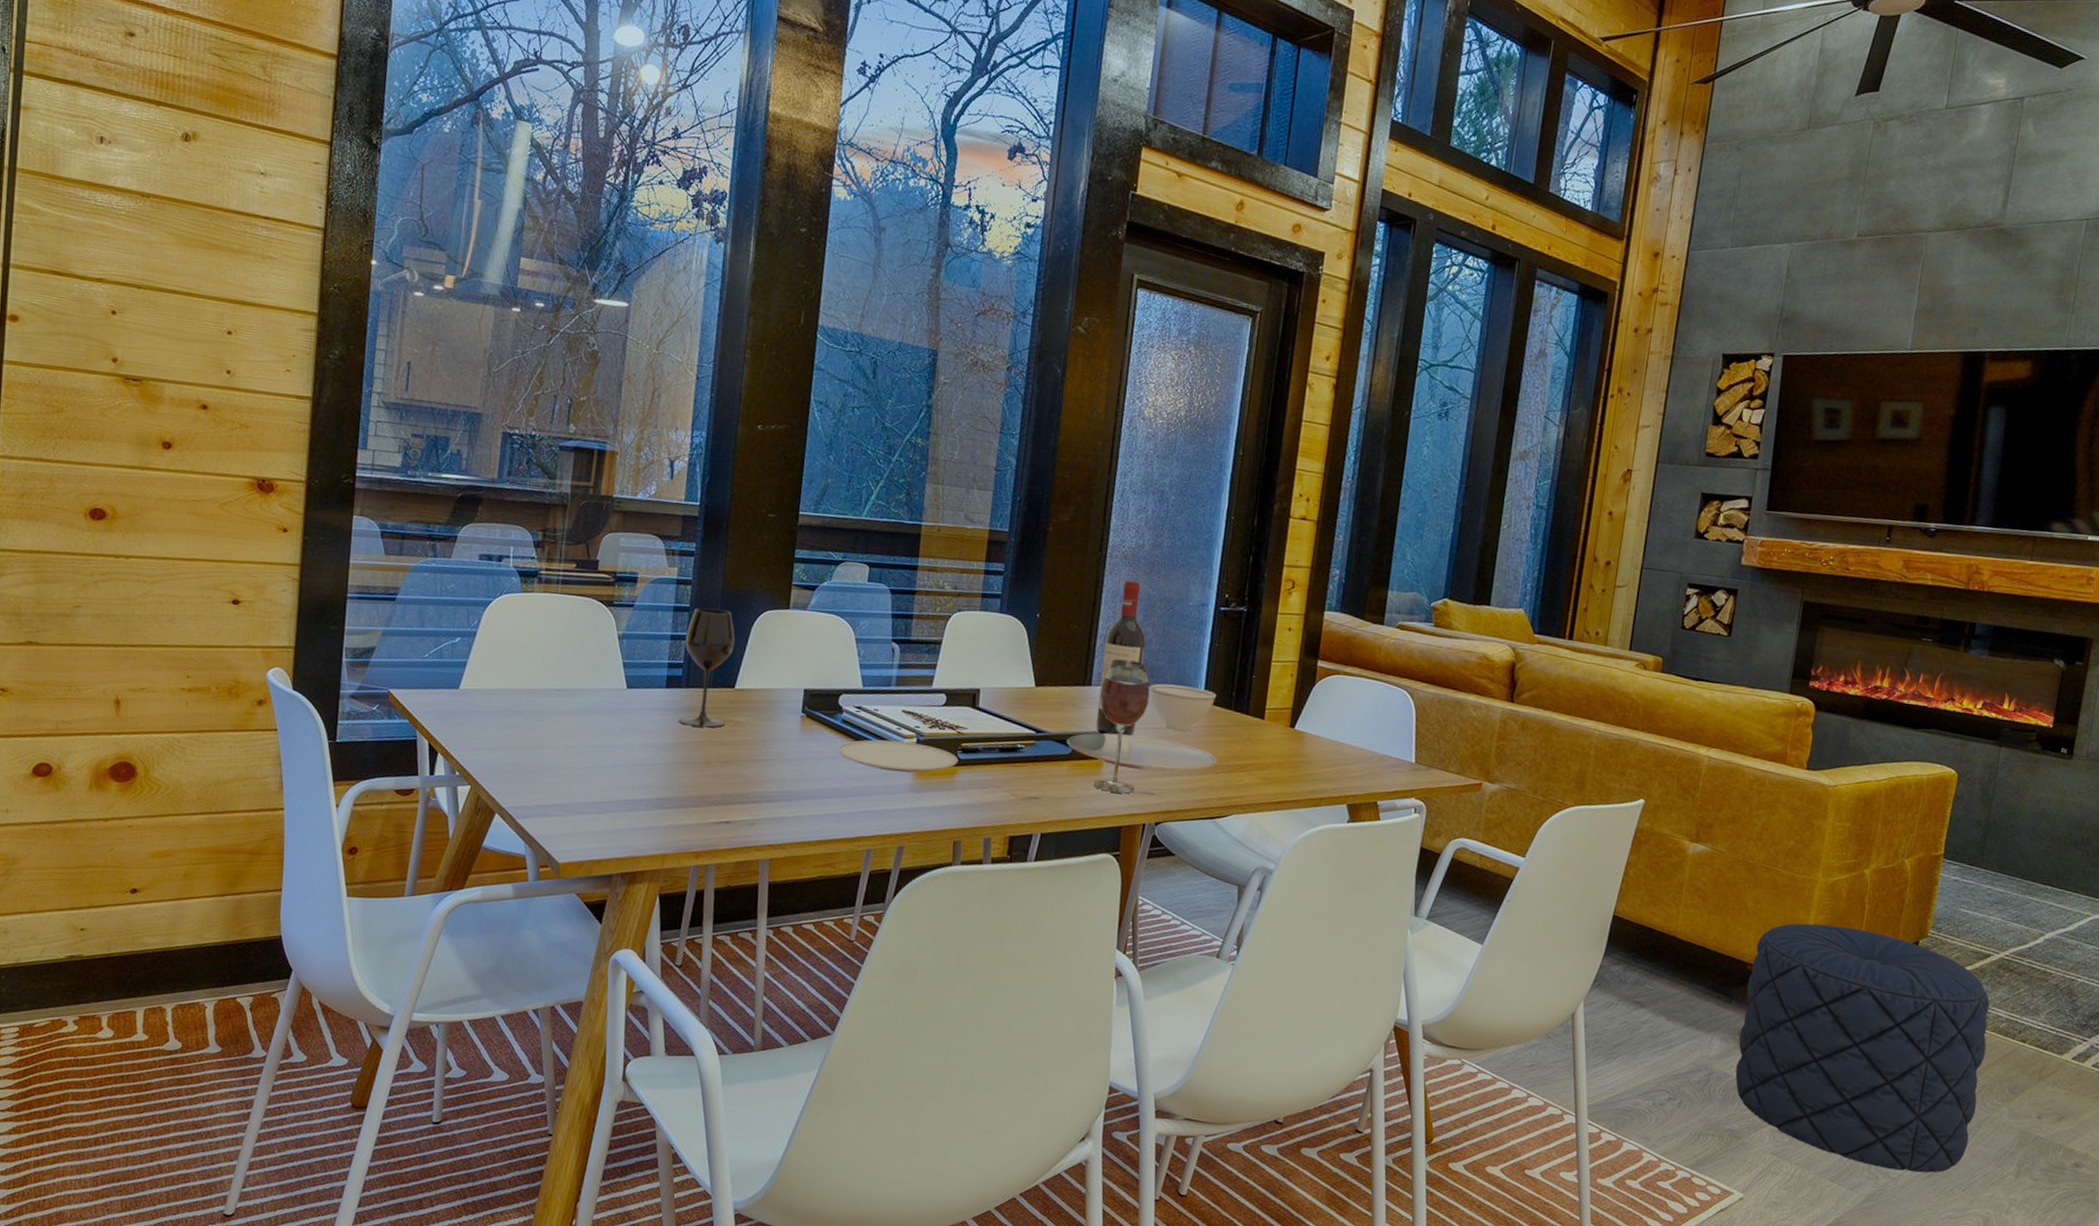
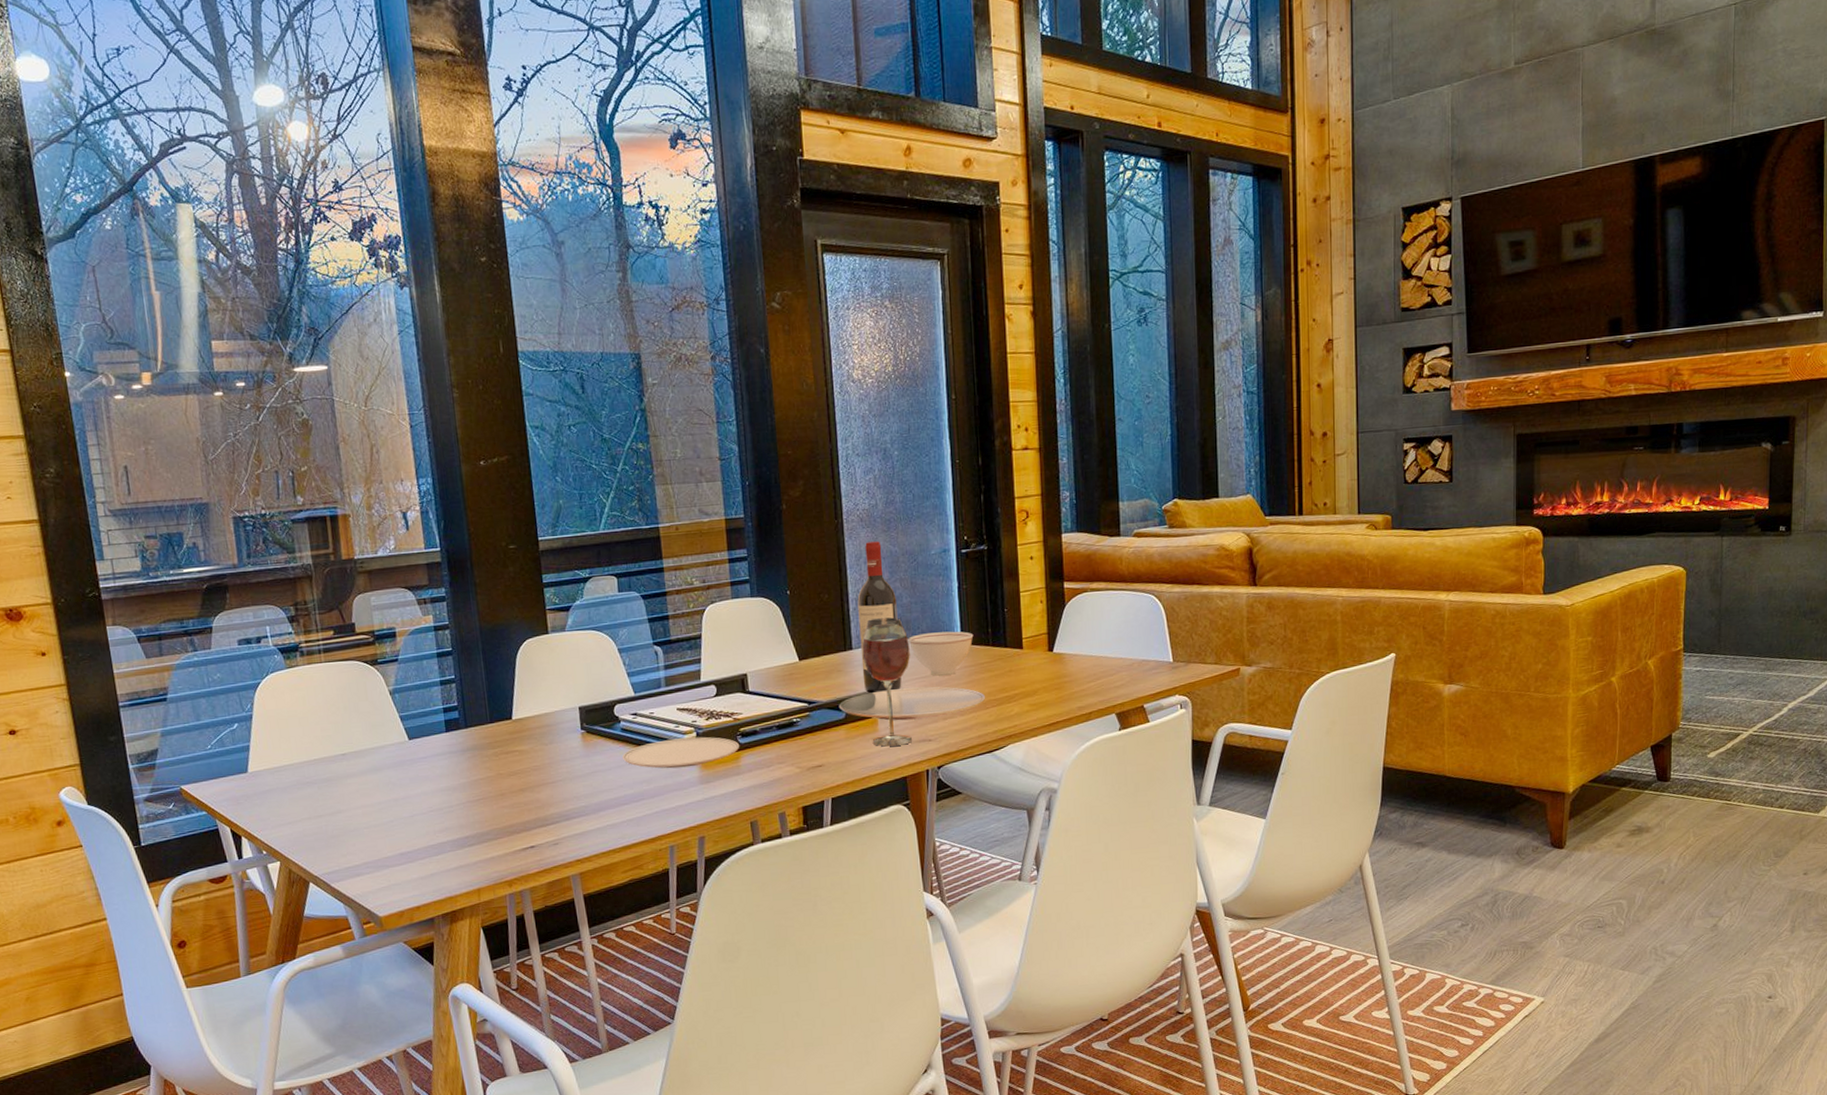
wineglass: present [679,608,735,728] -> none [454,647,511,764]
pouf: present [1735,923,1990,1173] -> none [1518,734,1748,949]

